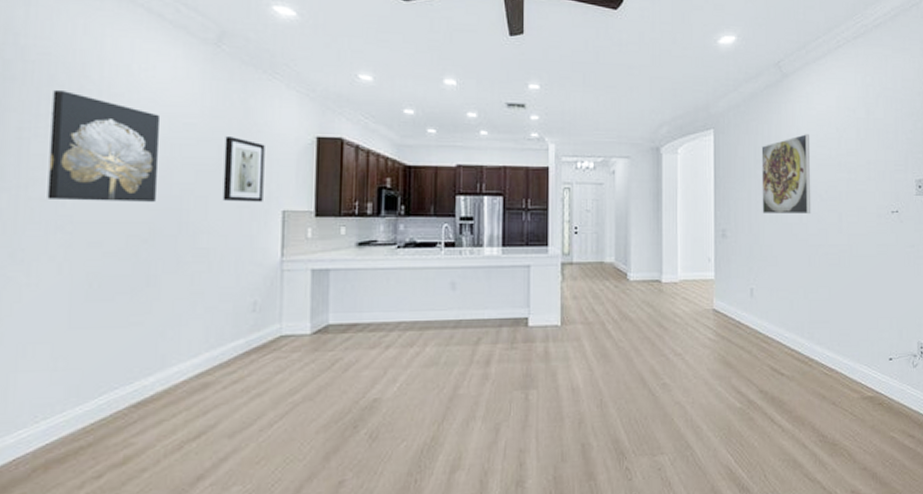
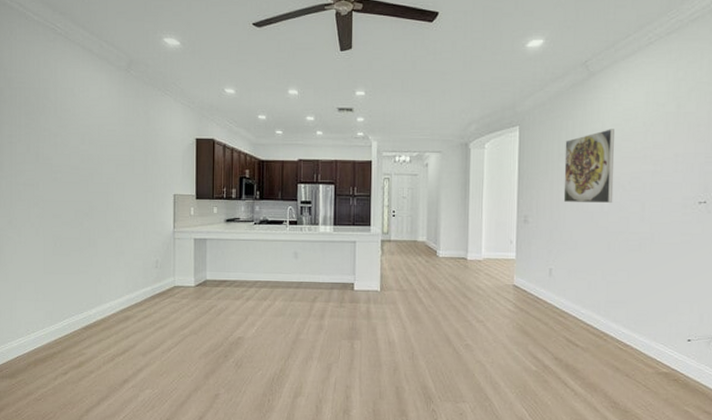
wall art: present [47,91,159,202] -> none [28,109,92,187]
wall art: present [222,137,265,202] -> none [134,139,161,188]

